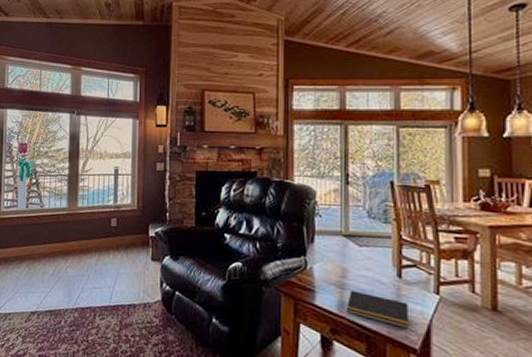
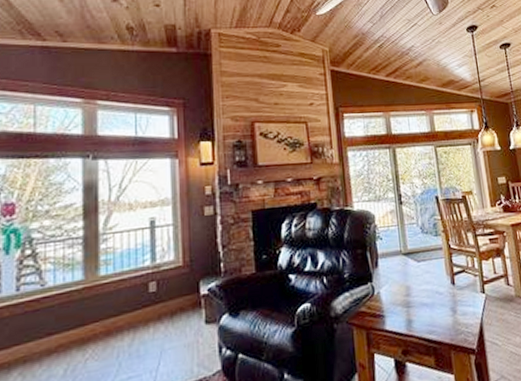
notepad: present [346,290,410,329] -> none [413,306,467,333]

